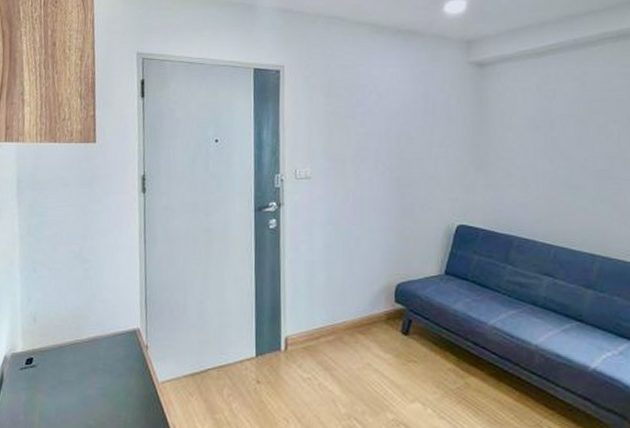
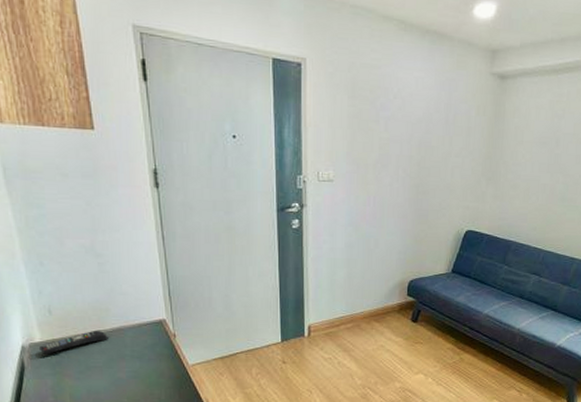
remote control: none [19,339,84,366] -> present [39,330,108,354]

